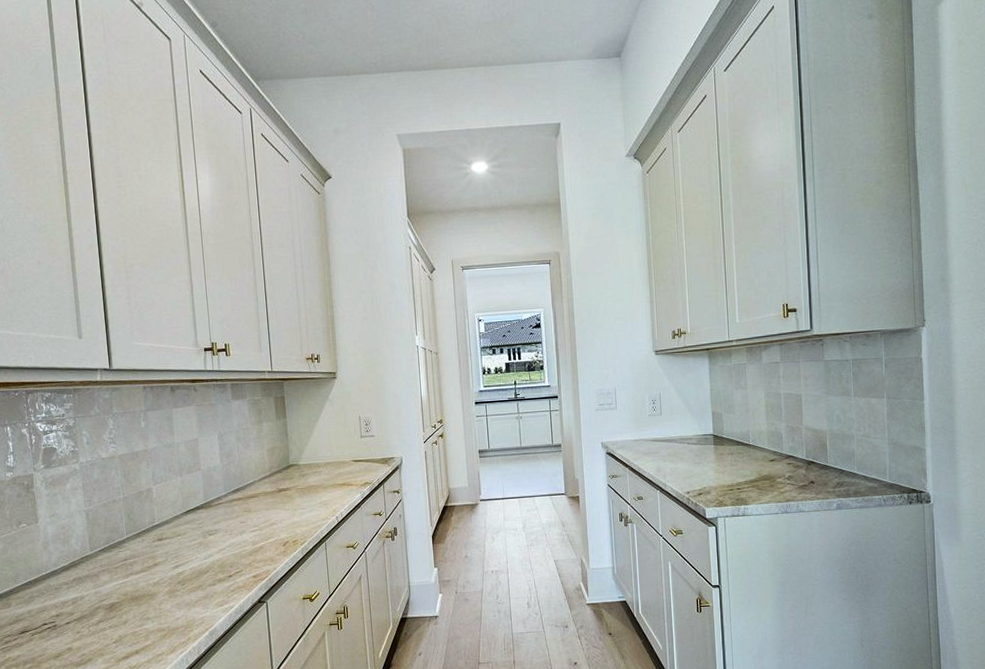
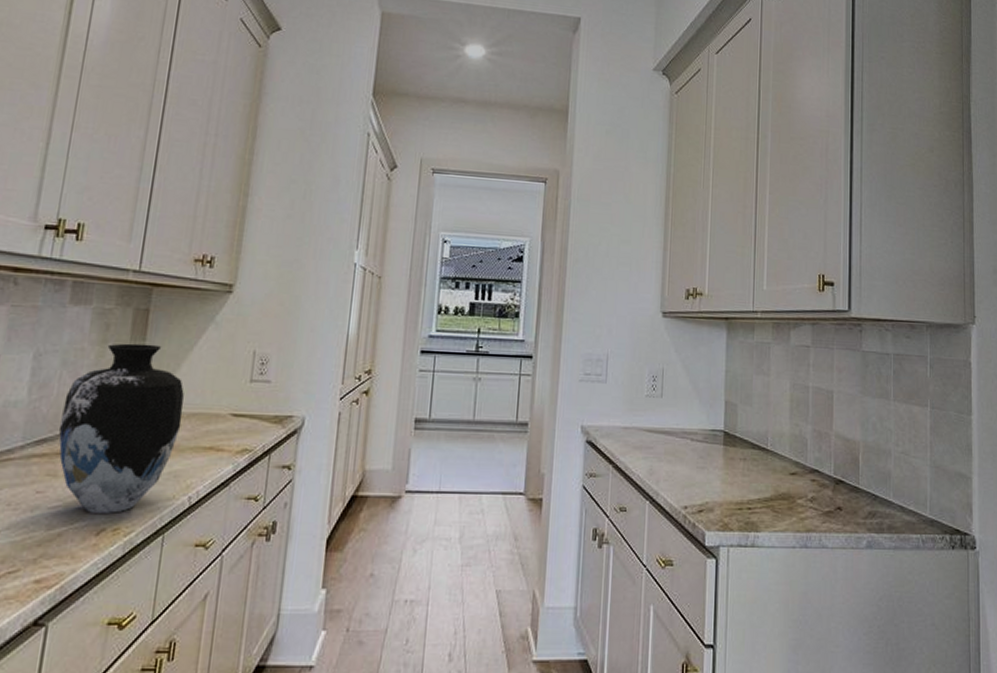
vase: none [244,420,322,532] -> present [58,343,184,513]

